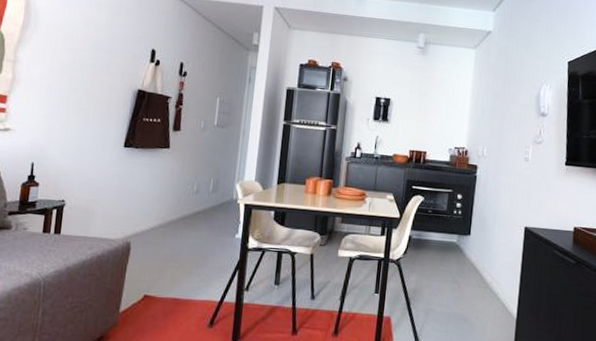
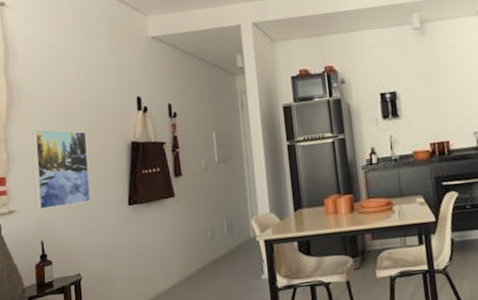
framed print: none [32,56,96,136] -> present [31,128,91,210]

